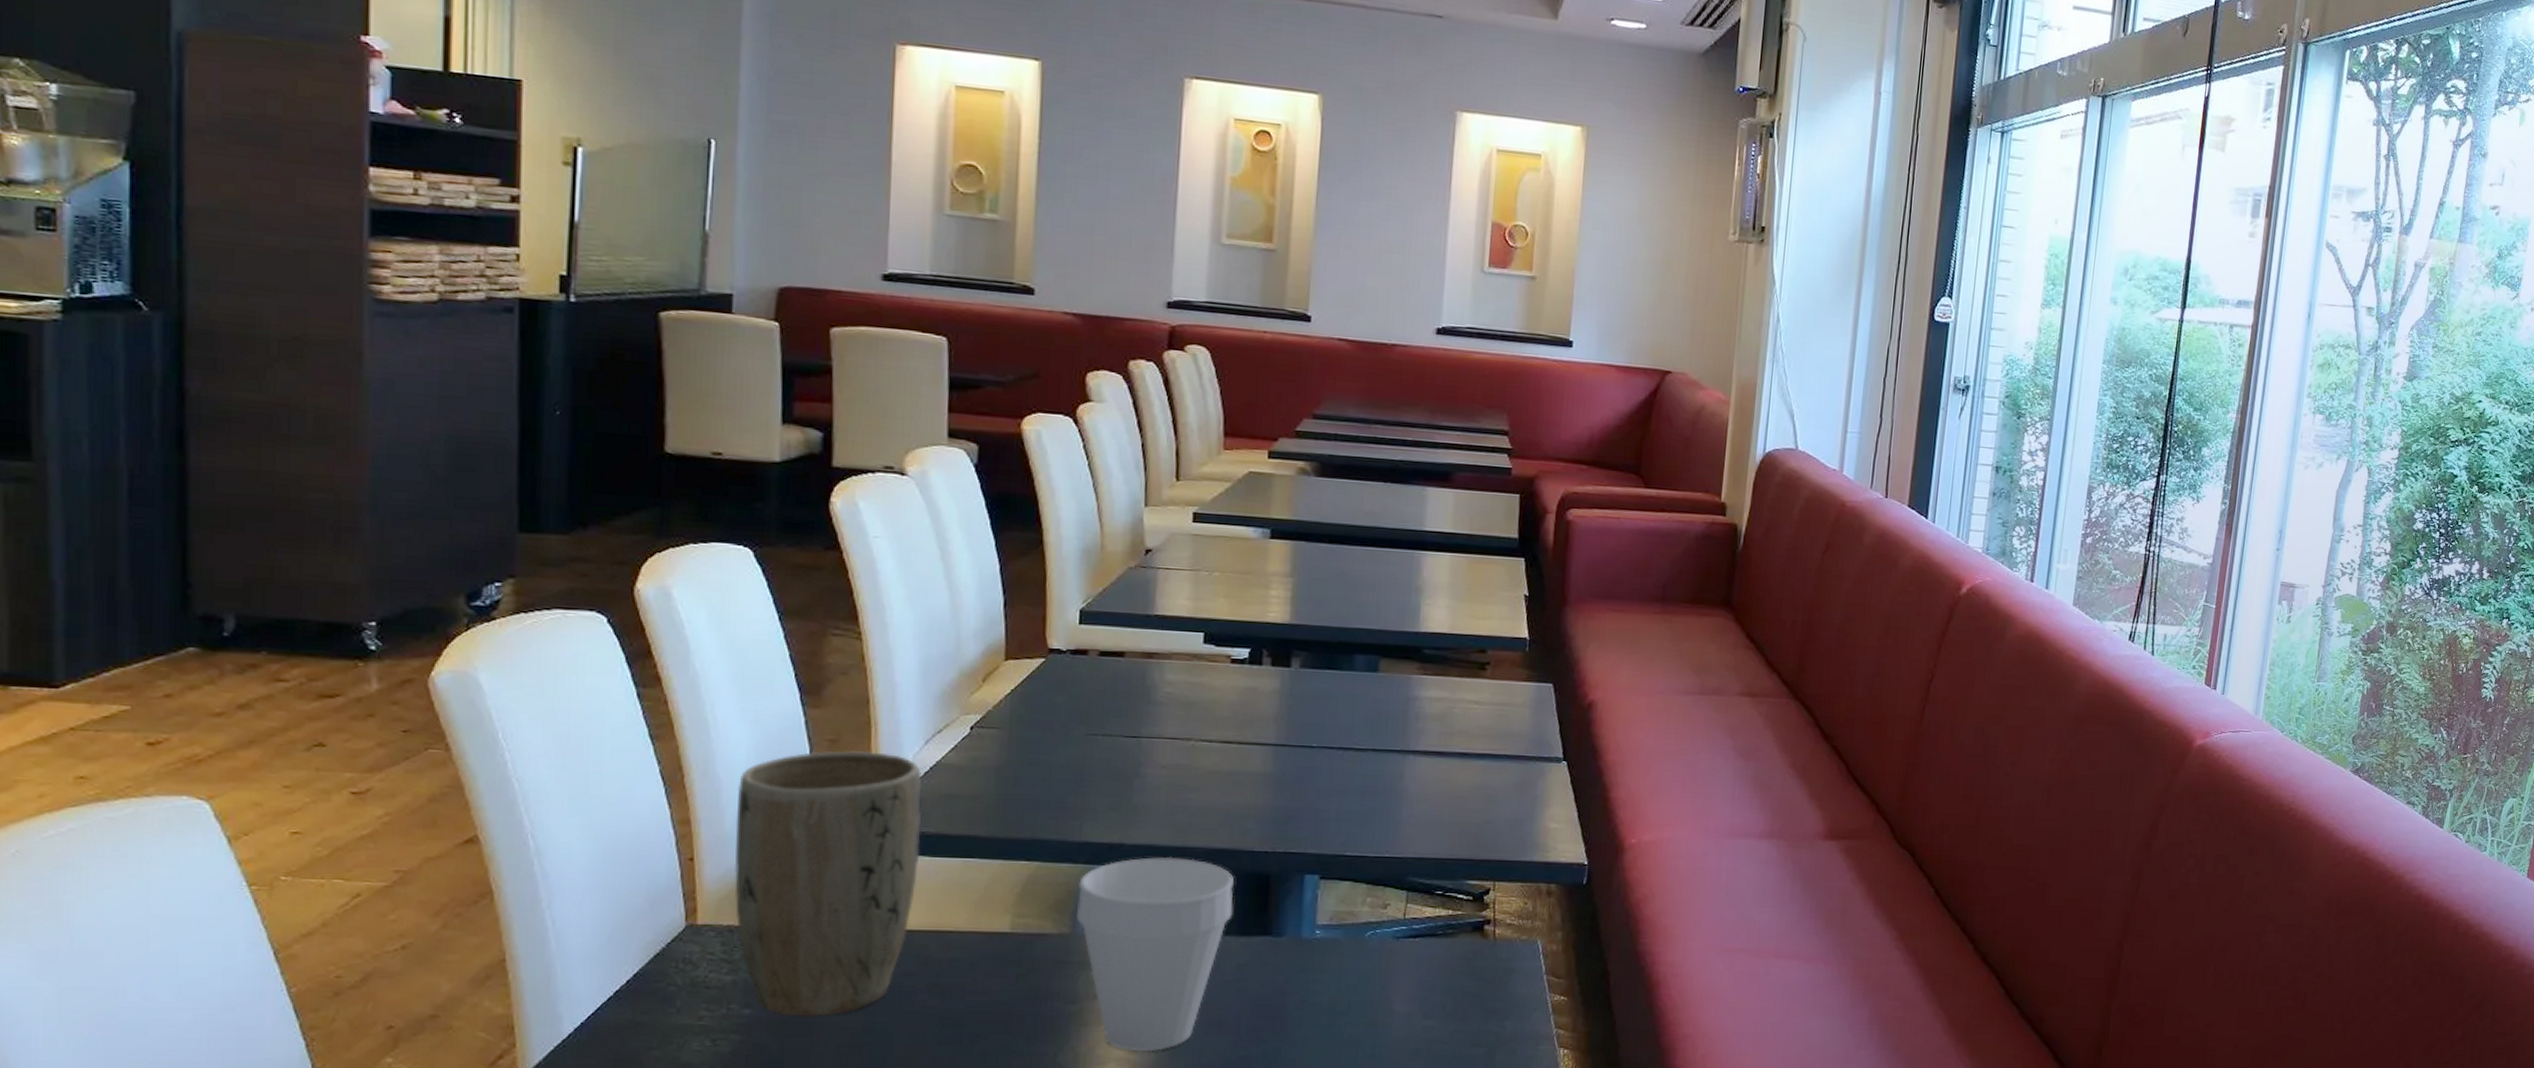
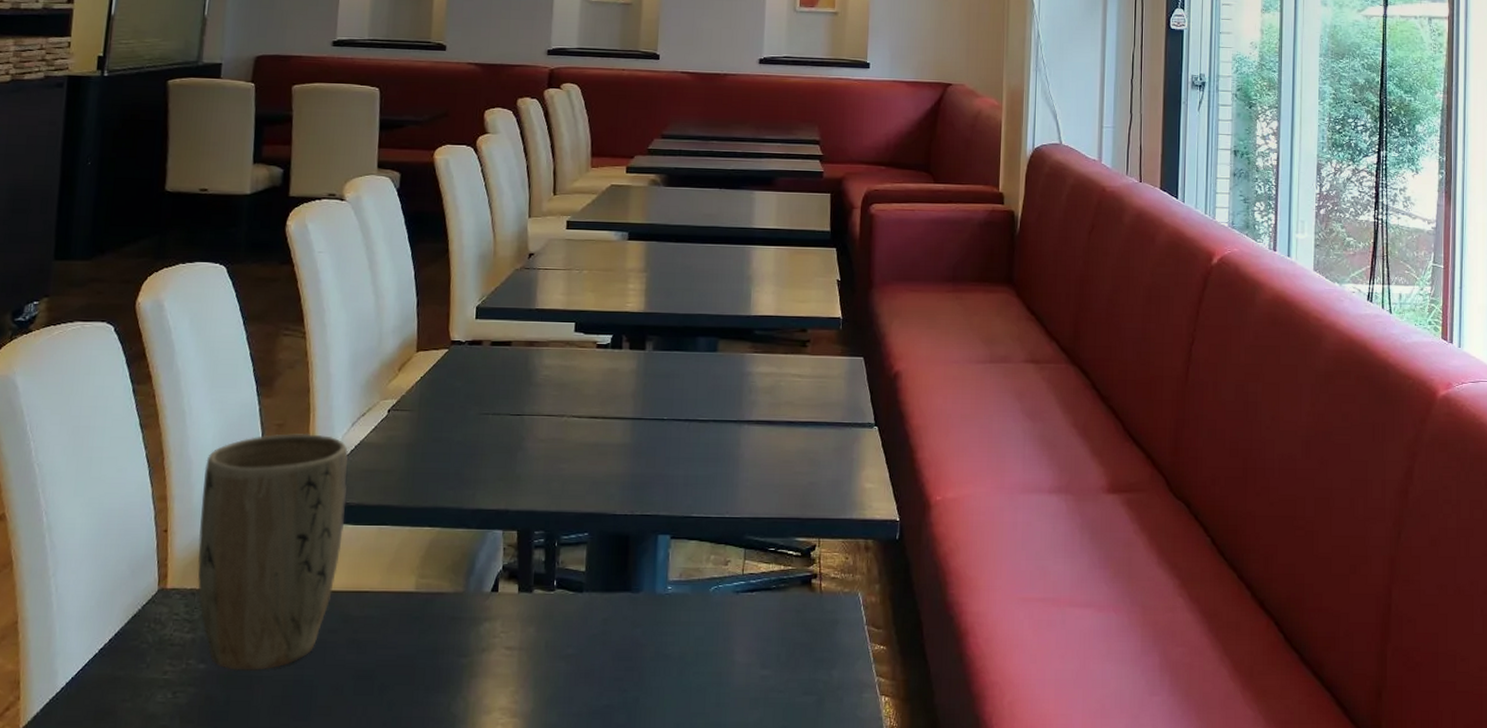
cup: present [1077,856,1234,1052] -> none [469,521,599,701]

